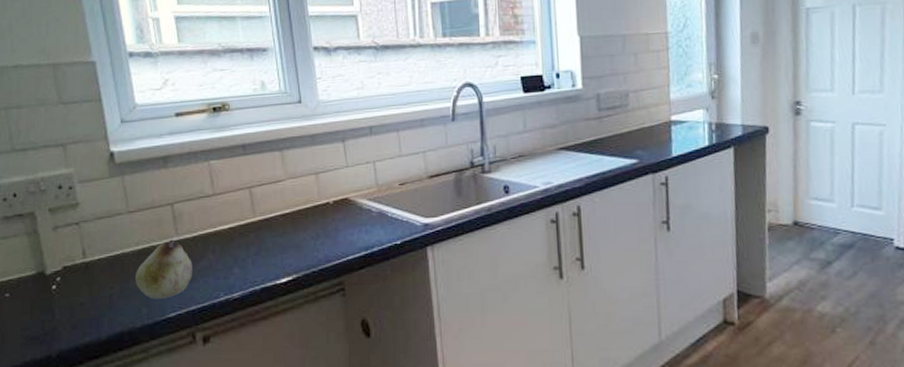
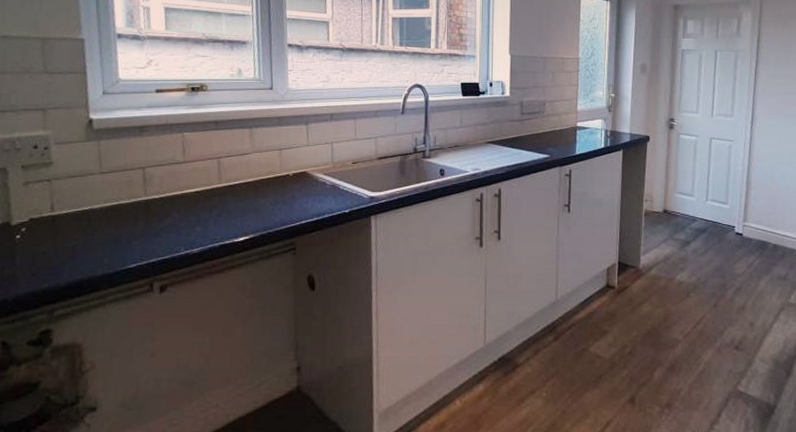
fruit: present [136,239,192,299] -> none [100,199,158,251]

